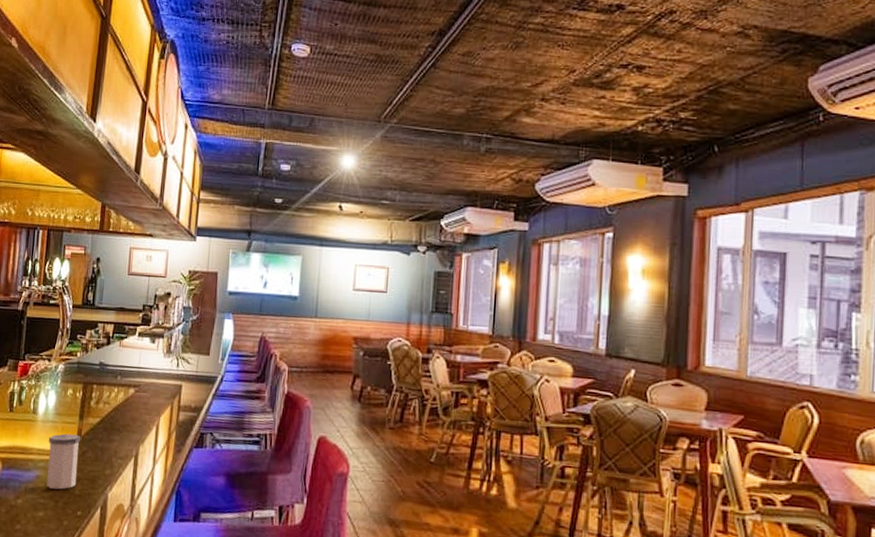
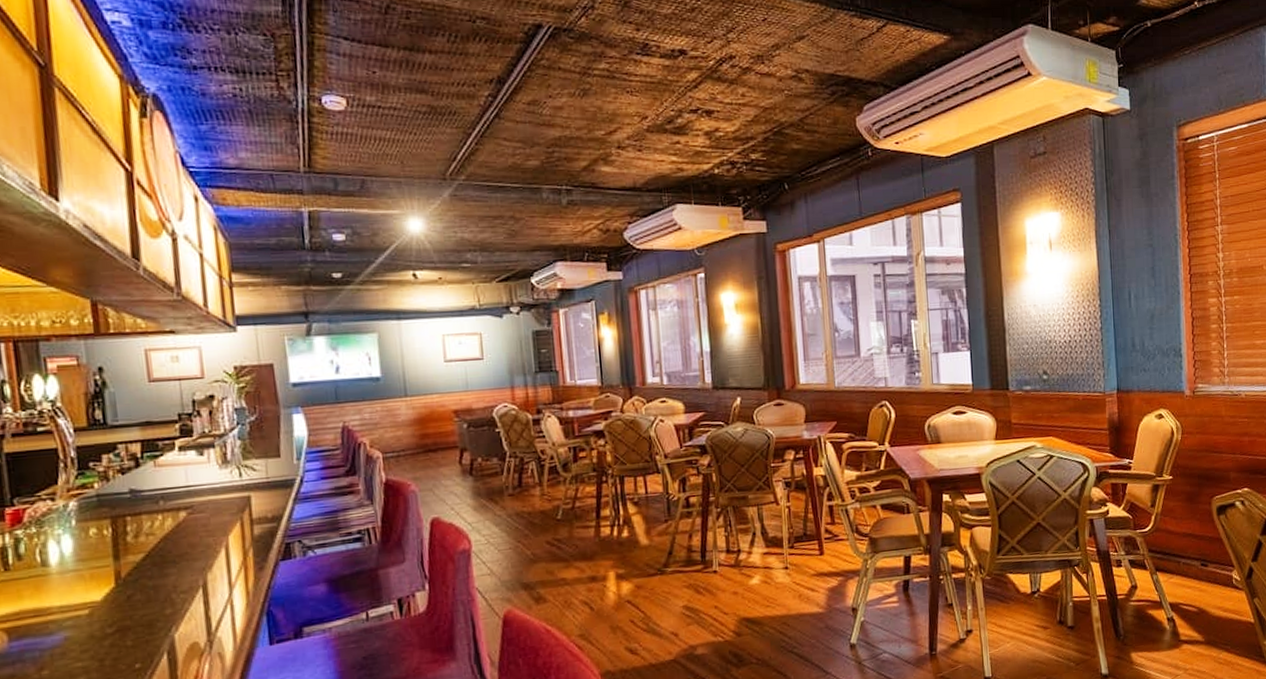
salt shaker: present [46,433,81,490] -> none [73,578,127,648]

